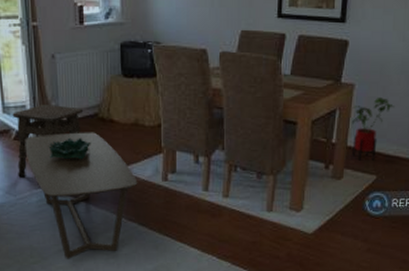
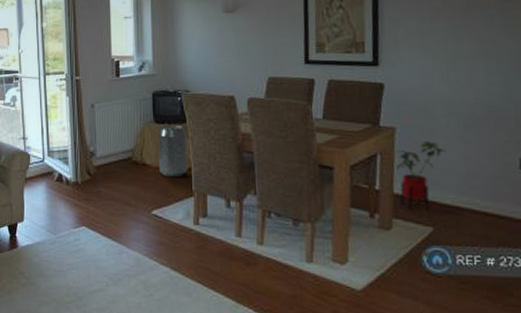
side table: present [12,104,82,178] -> none [56,148,117,217]
coffee table: present [24,132,138,259] -> none [65,175,170,301]
decorative bowl: present [48,137,91,160] -> none [86,180,125,201]
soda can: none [127,80,157,134] -> present [158,126,188,178]

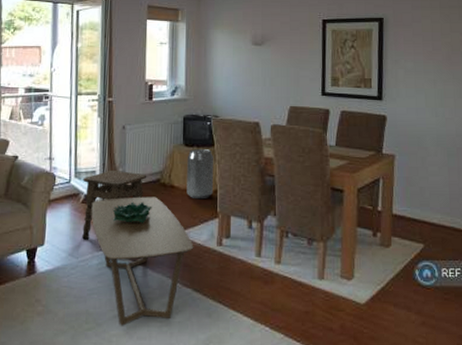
side table: none [56,148,117,217] -> present [82,170,146,240]
coffee table: none [65,175,170,301] -> present [91,196,194,326]
decorative bowl: none [86,180,125,201] -> present [112,201,152,223]
house plant: present [395,142,446,210] -> none [395,168,435,229]

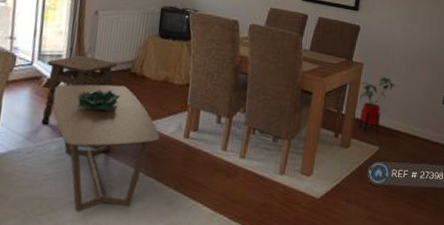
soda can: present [186,149,214,200] -> none [157,41,190,92]
house plant: none [395,168,435,229] -> present [359,77,397,133]

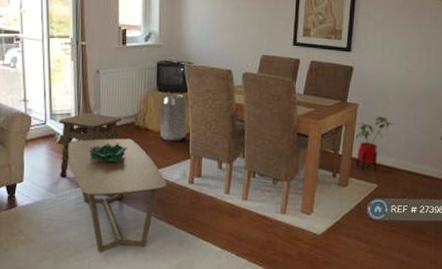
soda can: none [157,41,190,92] -> present [160,94,187,142]

